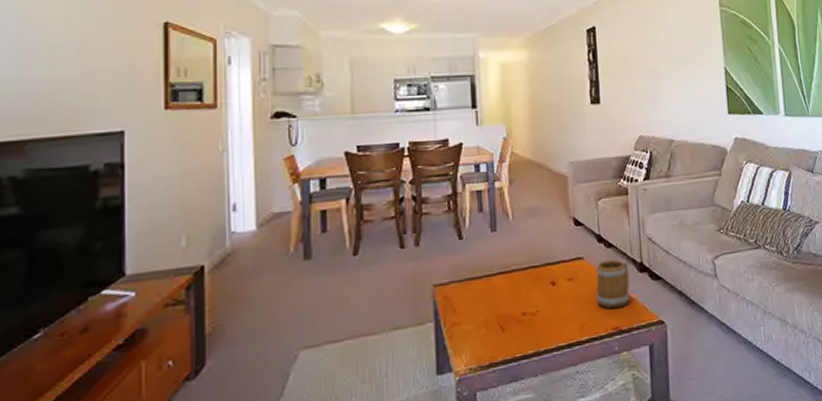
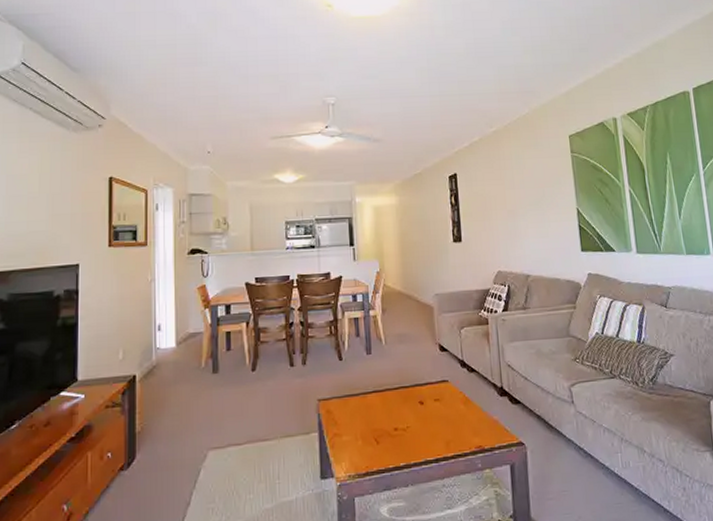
mug: present [596,259,630,309] -> none [460,383,491,429]

